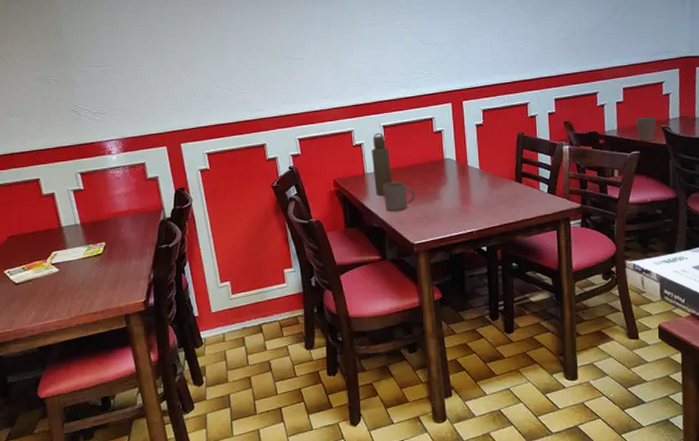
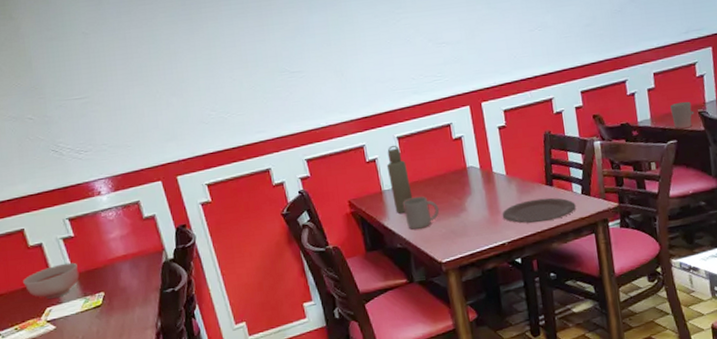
bowl: none [34,213,85,244] -> present [23,262,80,299]
plate: none [473,193,541,216] -> present [502,197,576,224]

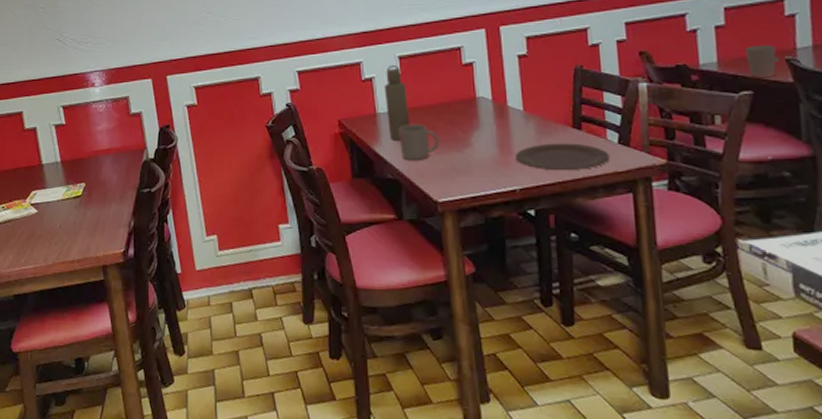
bowl: present [23,262,80,299] -> none [15,149,66,182]

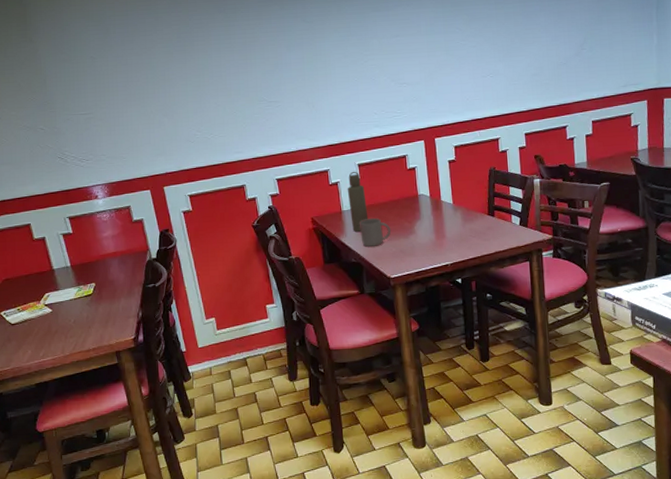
plate: present [515,143,610,171] -> none [447,226,514,248]
cup: present [745,44,780,78] -> none [605,148,627,173]

